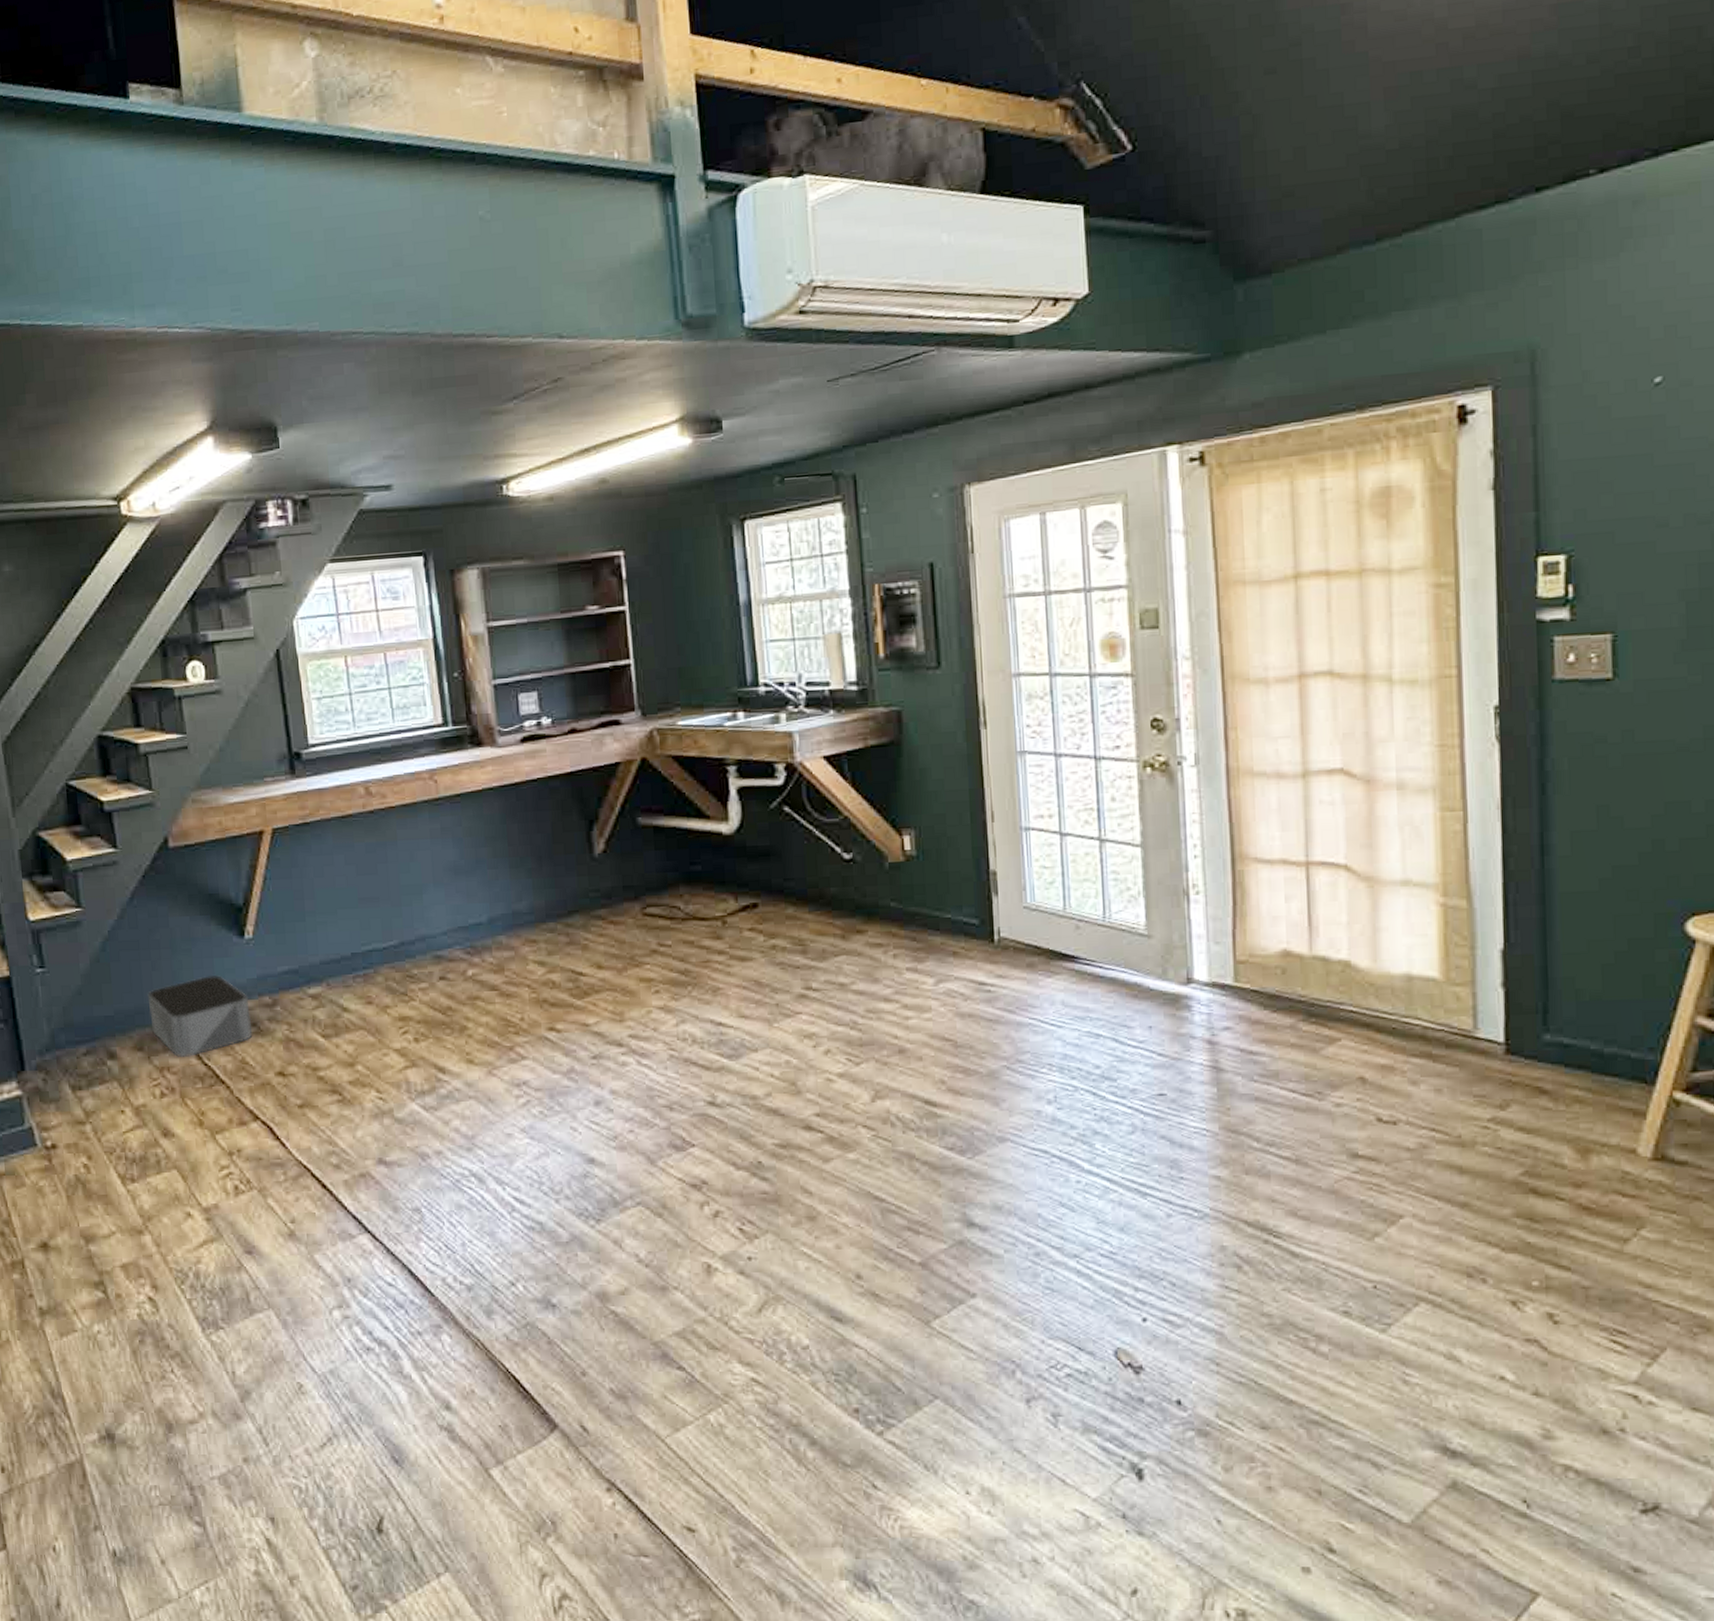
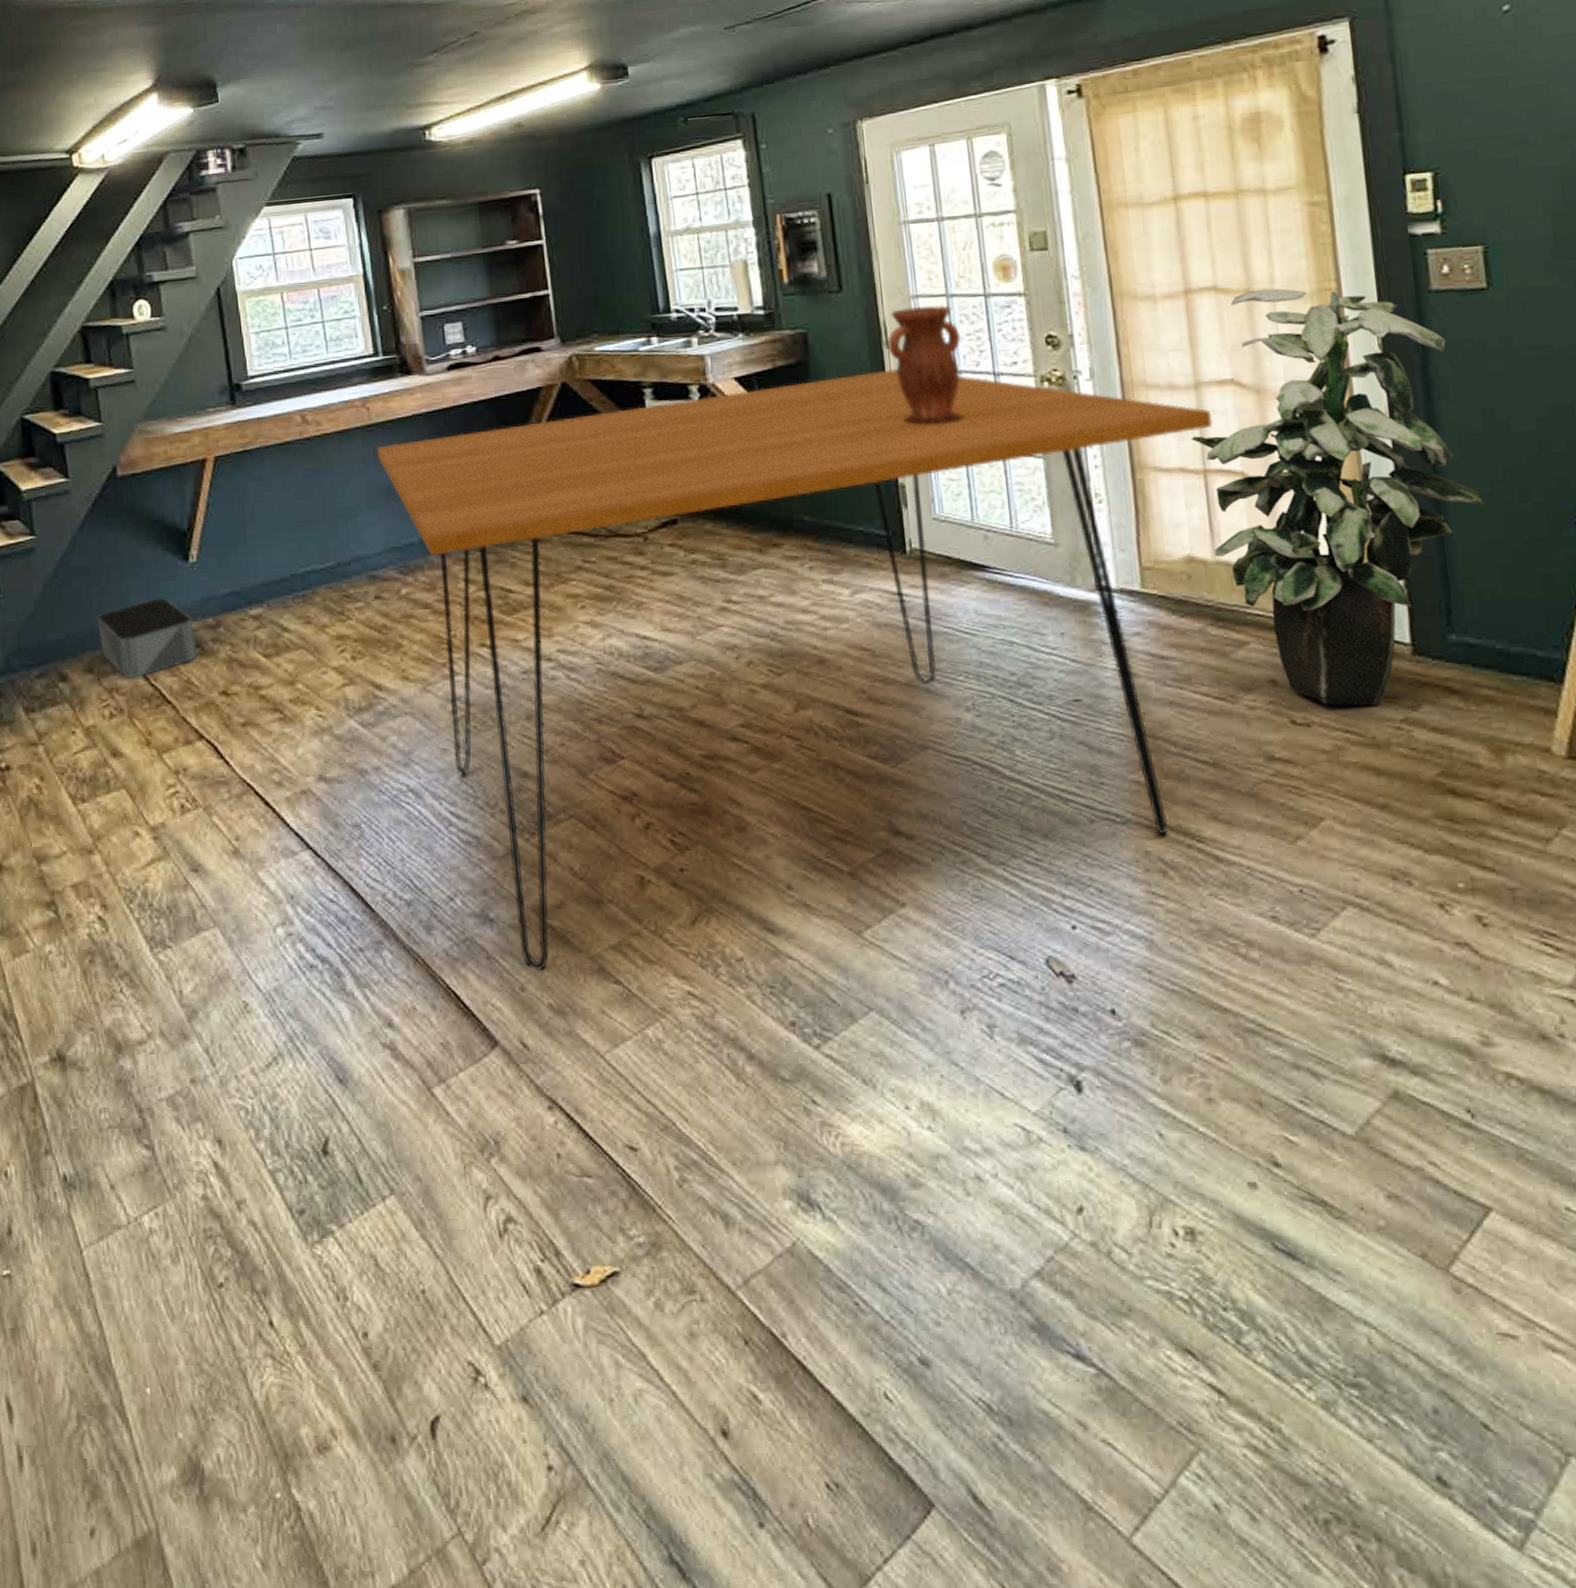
dining table: none [444,749,1320,1357] -> present [376,368,1213,971]
pitcher: none [985,684,1062,811] -> present [887,305,964,426]
indoor plant: none [1294,674,1592,1105] -> present [1190,288,1486,706]

